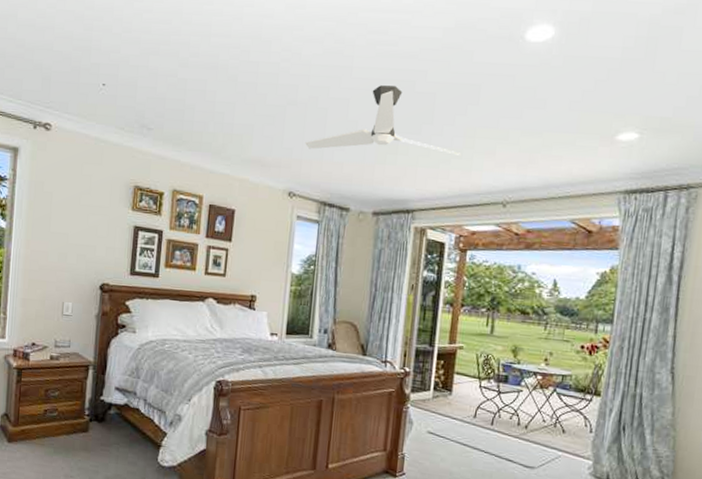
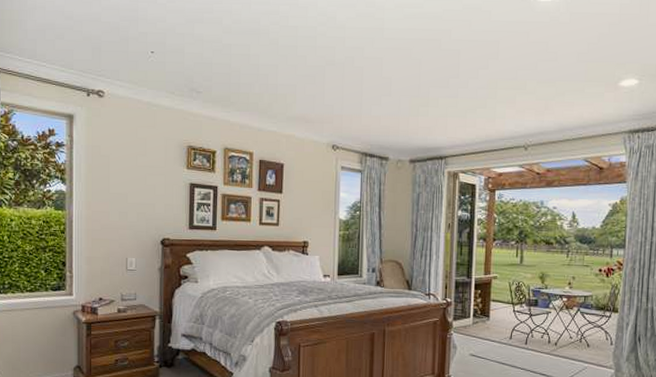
ceiling fan: present [305,85,462,155] -> none [345,44,486,105]

